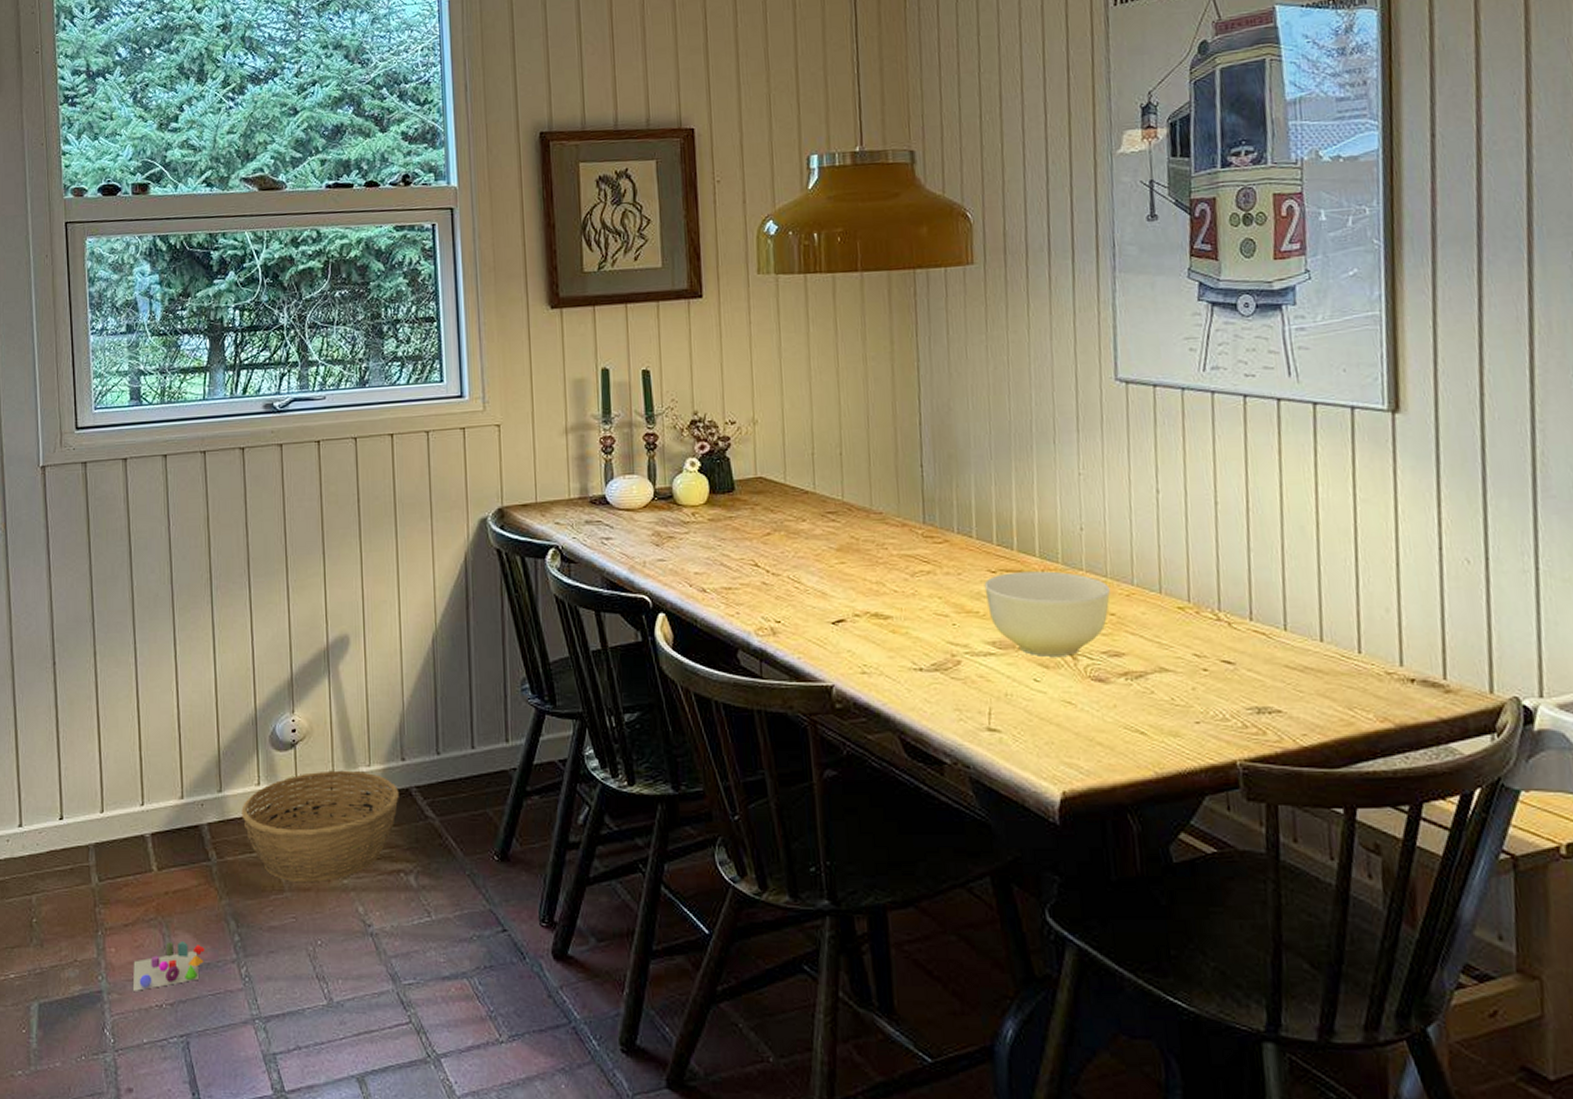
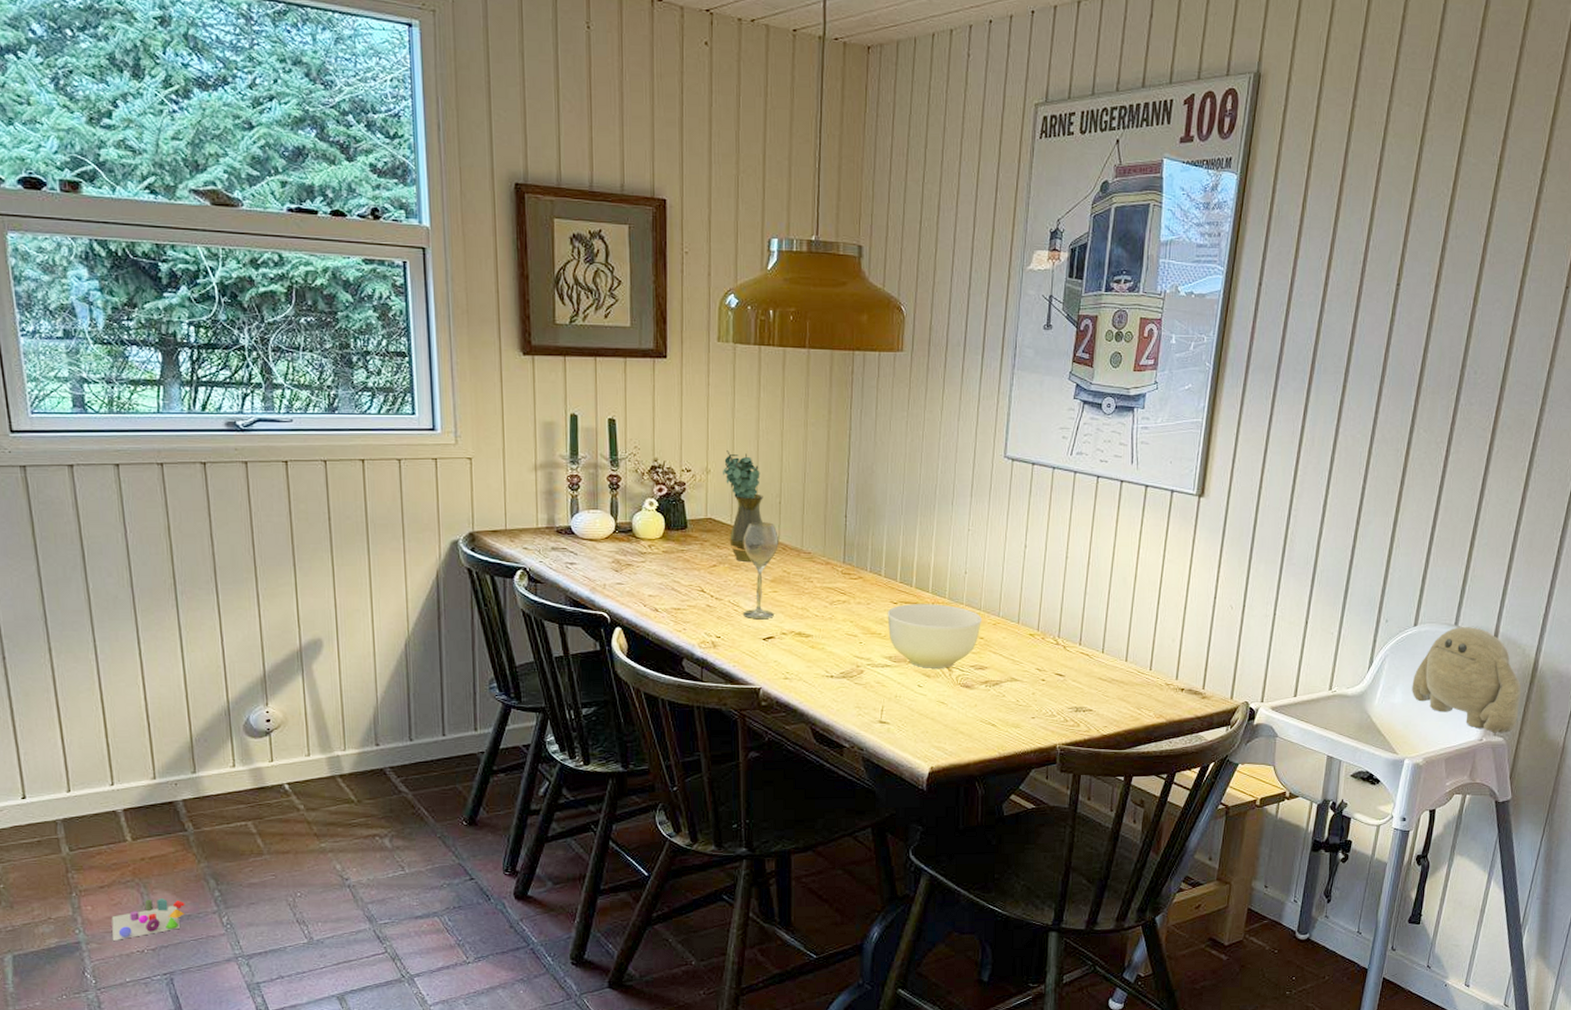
basket: present [241,770,399,883] -> none [217,754,374,847]
vase: none [772,396,822,527] -> present [723,450,763,561]
wineglass: none [800,478,843,599] -> present [742,522,778,620]

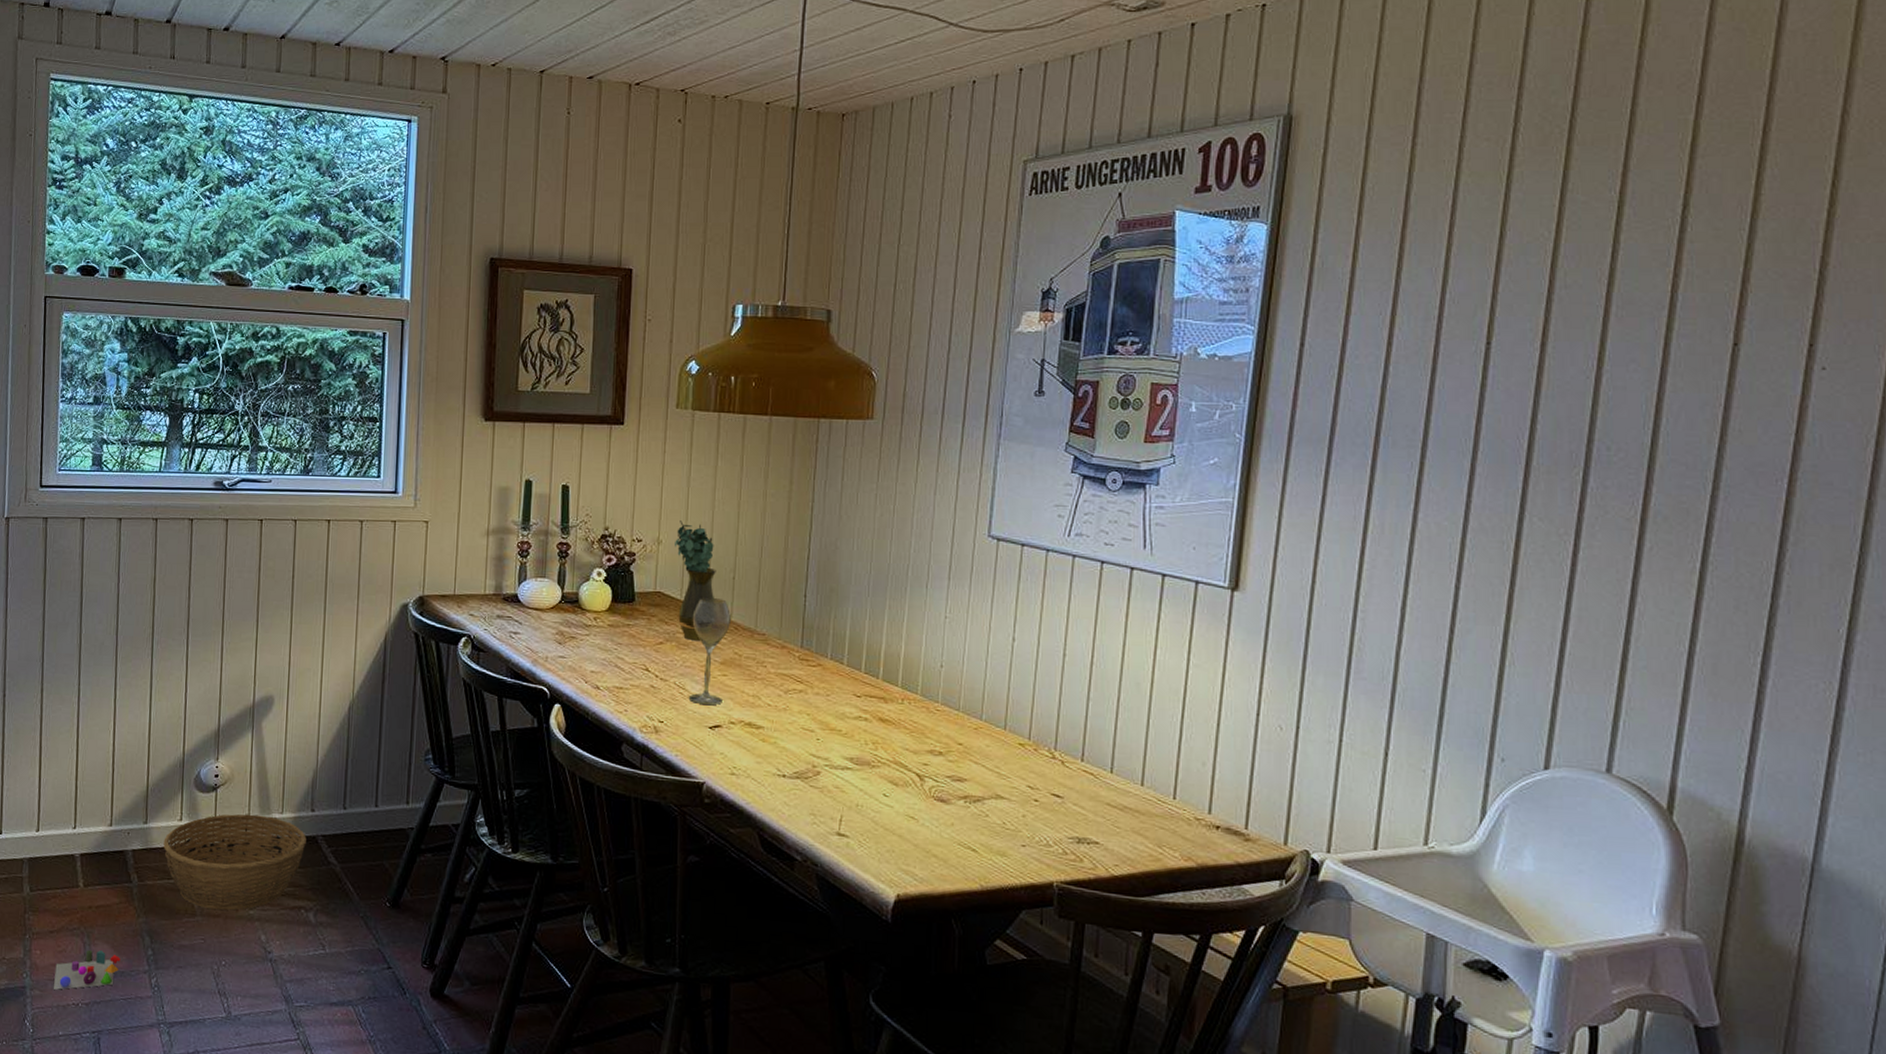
basket: none [217,754,374,847] -> present [163,814,306,911]
bowl: present [887,604,983,668] -> none [849,698,962,777]
stuffed toy: present [1412,627,1521,734] -> none [1547,775,1720,930]

